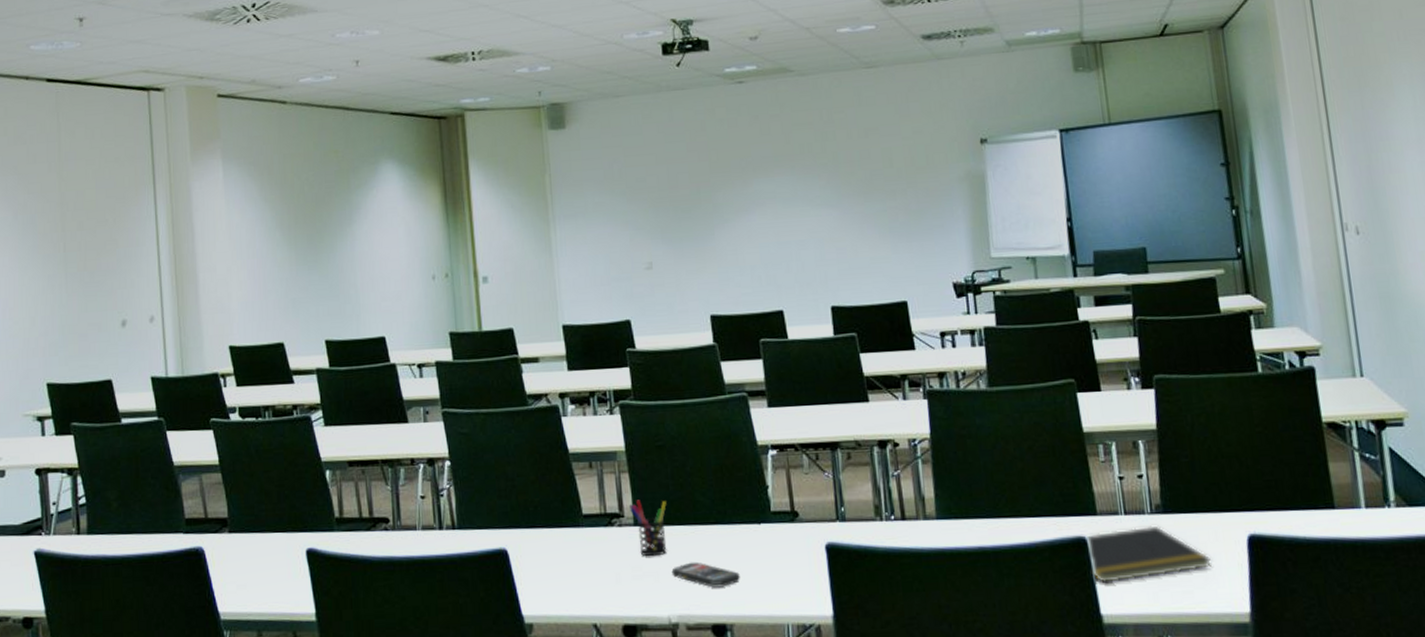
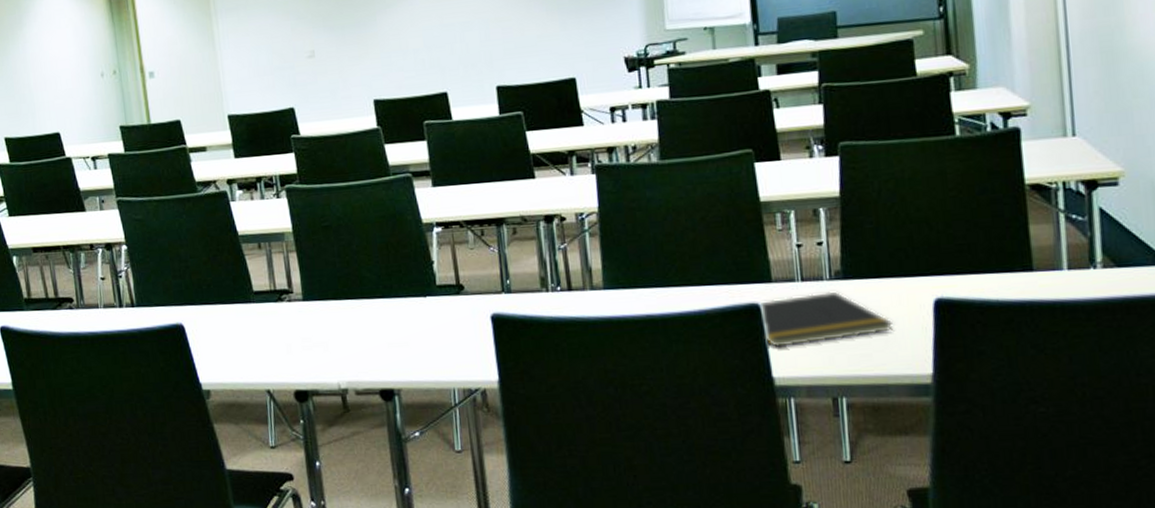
pen holder: present [629,500,667,557] -> none [298,277,335,329]
smartphone: present [671,562,740,588] -> none [340,333,407,356]

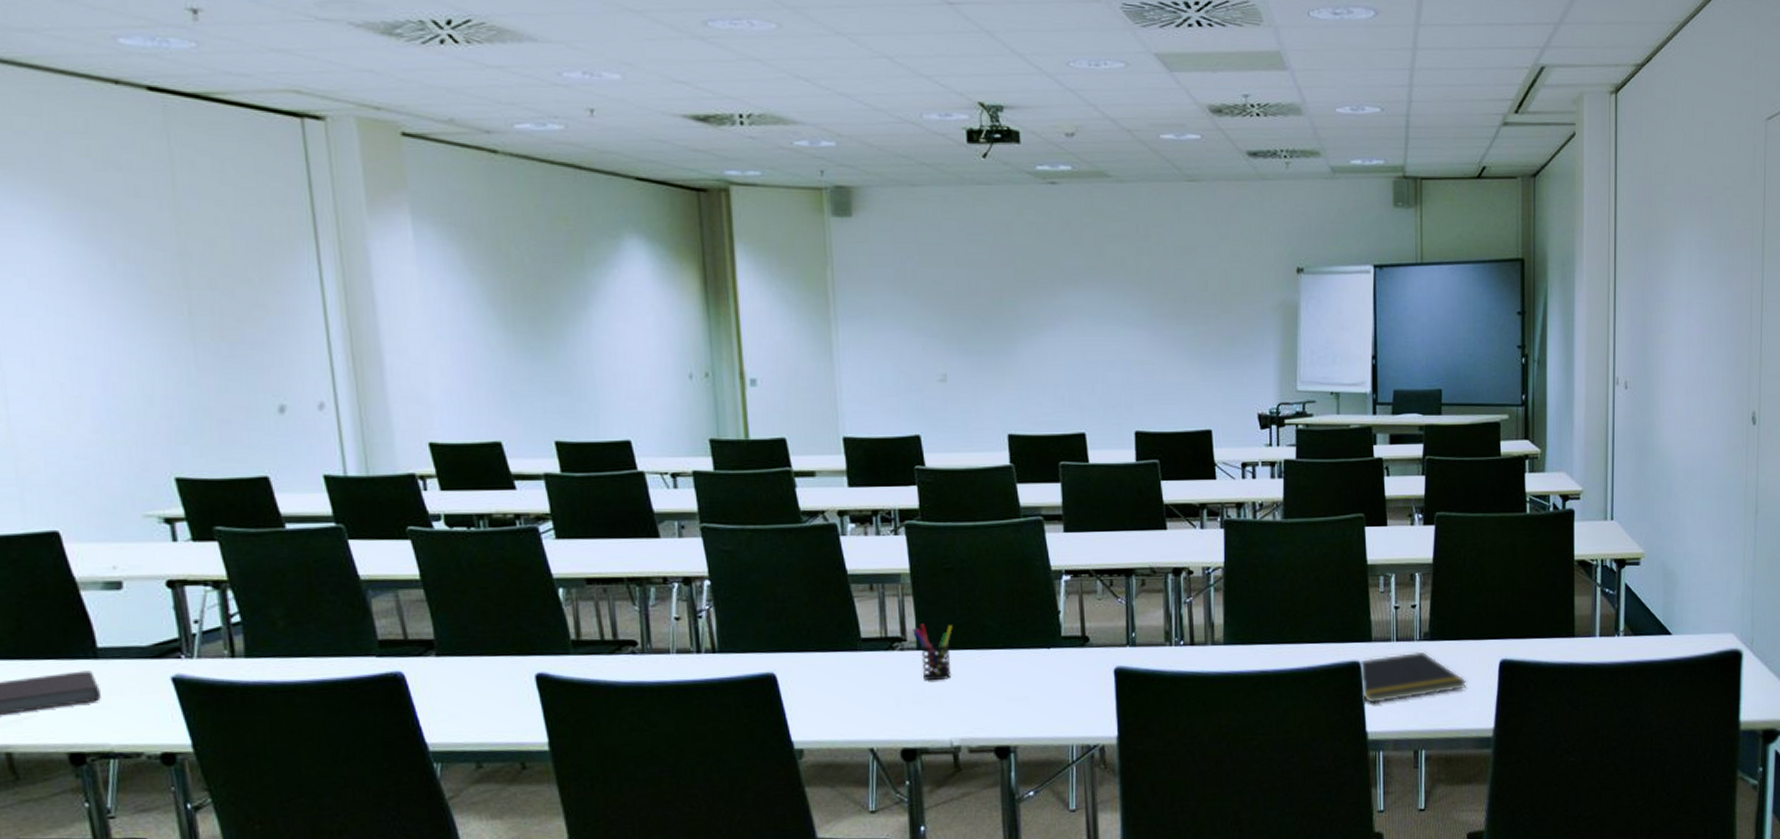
pen holder: none [298,277,335,329] -> present [913,623,953,681]

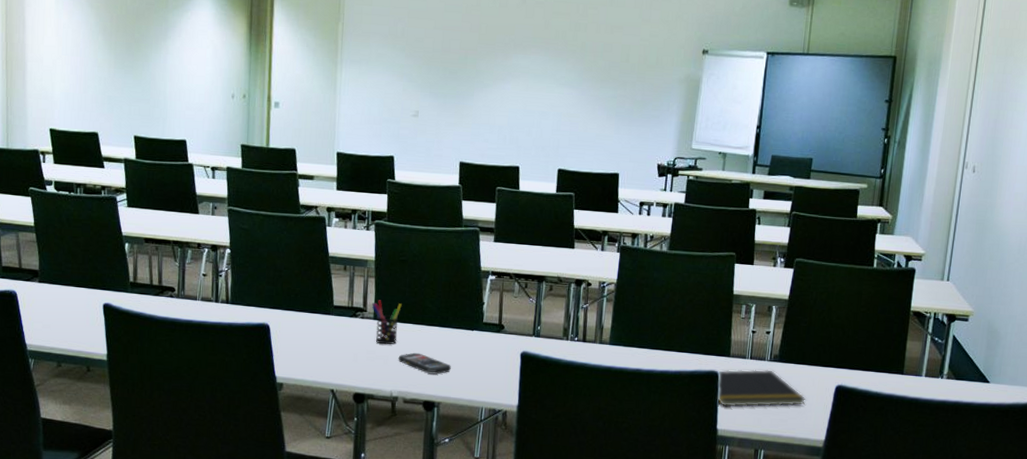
smartphone: none [955,685,1026,711] -> present [398,352,451,375]

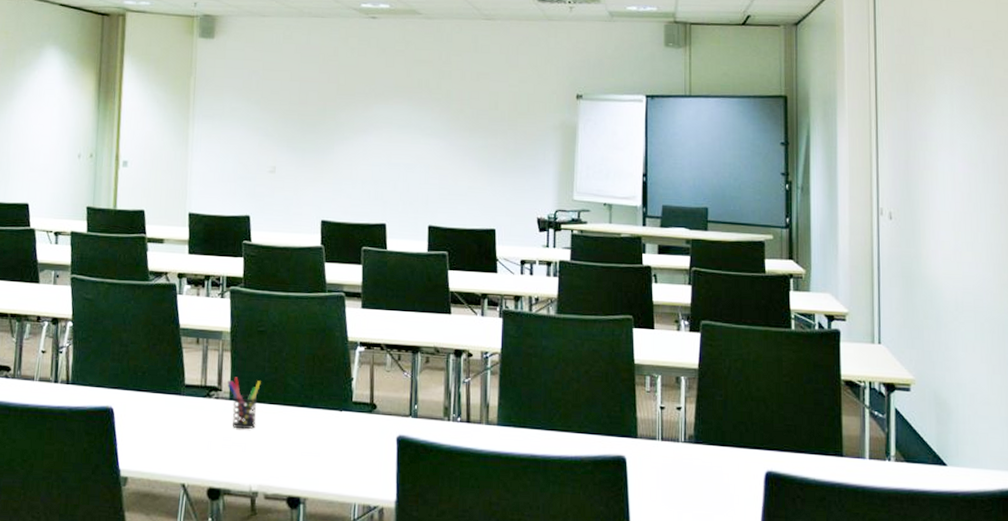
smartphone: present [398,352,451,375] -> none [257,438,318,464]
notepad: present [716,369,805,407] -> none [625,453,731,499]

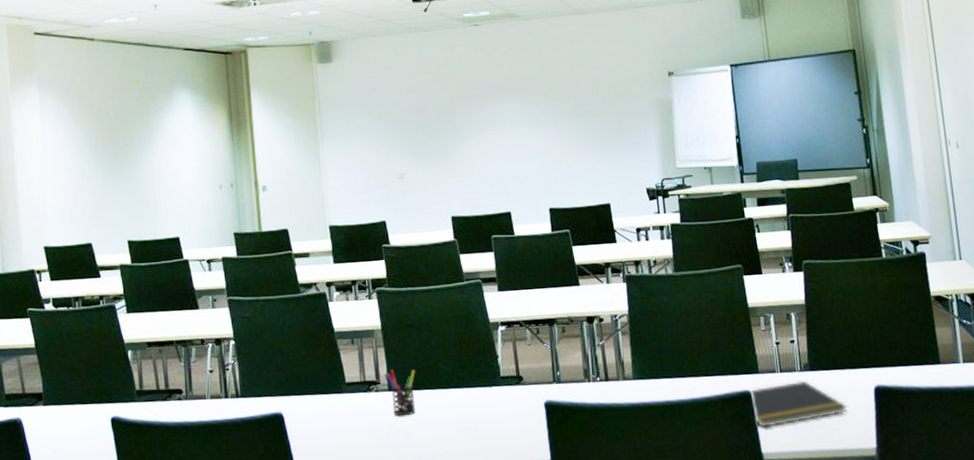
notepad: none [625,453,731,499] -> present [750,380,847,427]

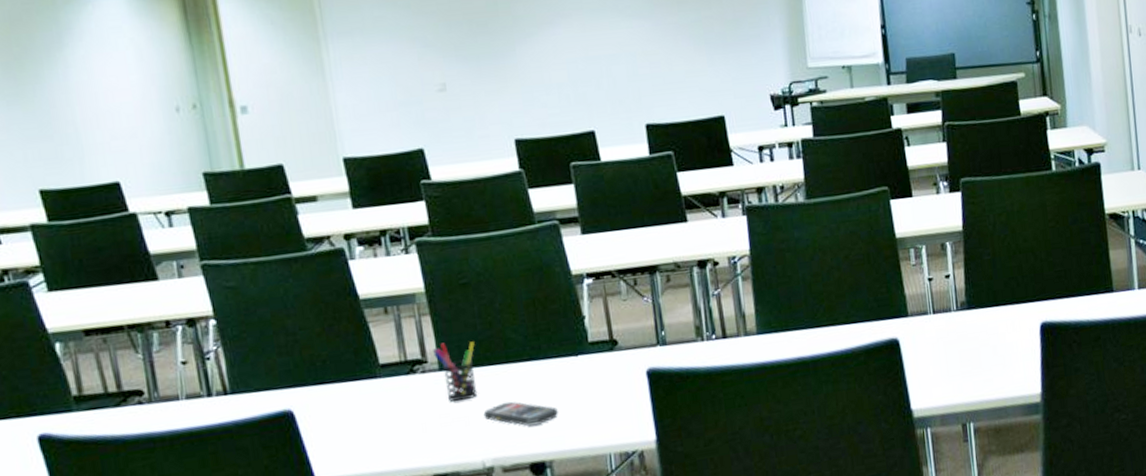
smartphone: none [419,419,475,440] -> present [483,401,558,426]
notepad: present [750,380,847,427] -> none [898,321,1009,380]

